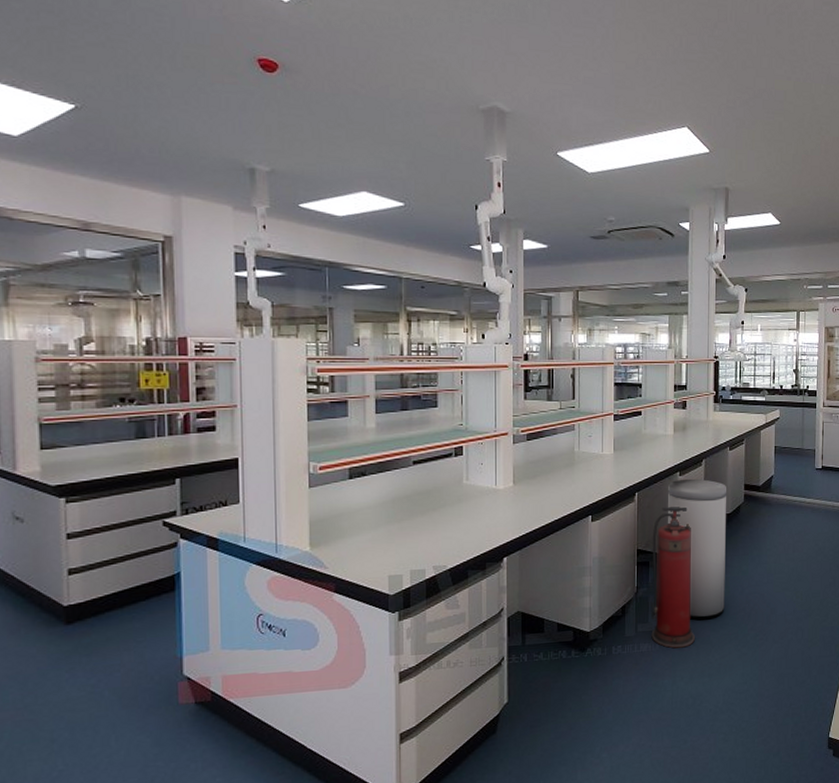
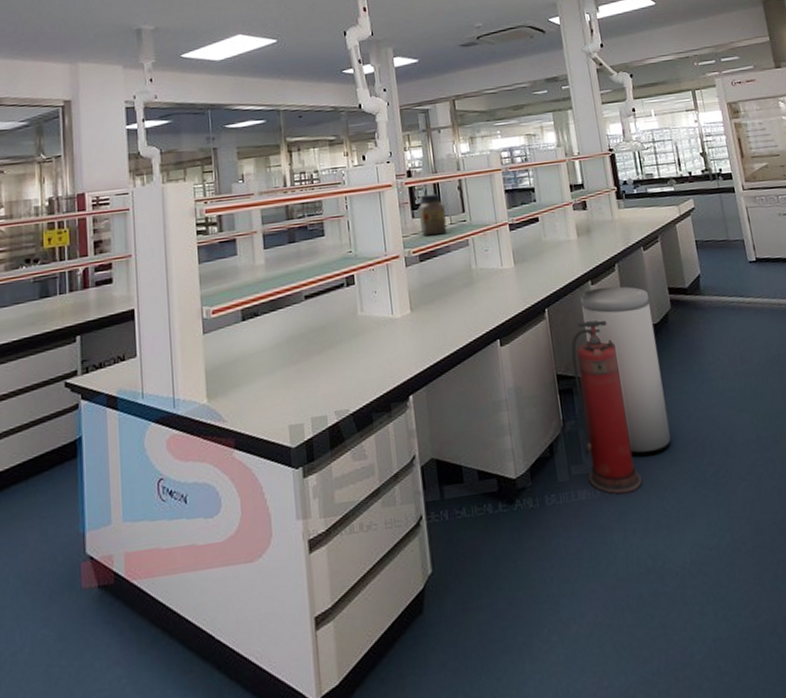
jar: none [532,379,556,418] -> present [419,193,447,237]

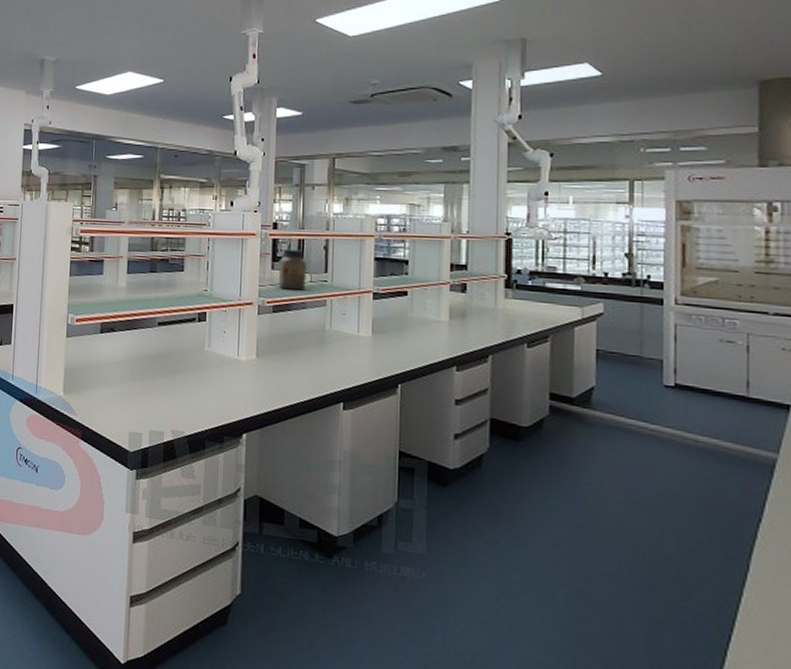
fire extinguisher: present [571,320,642,495] -> none [416,406,476,585]
pedal bin: present [580,286,671,457] -> none [439,375,524,558]

